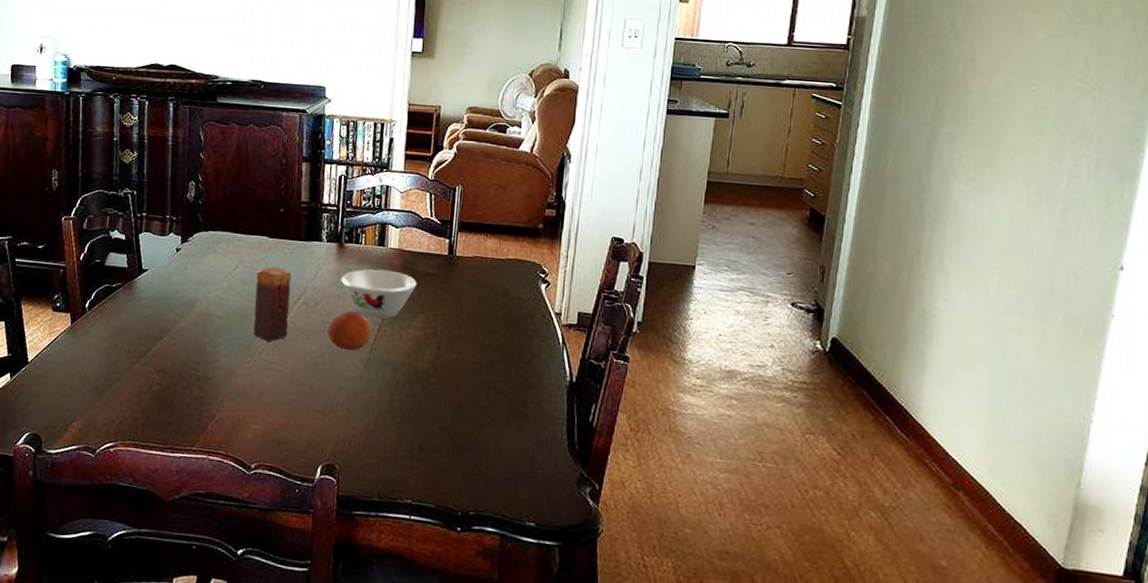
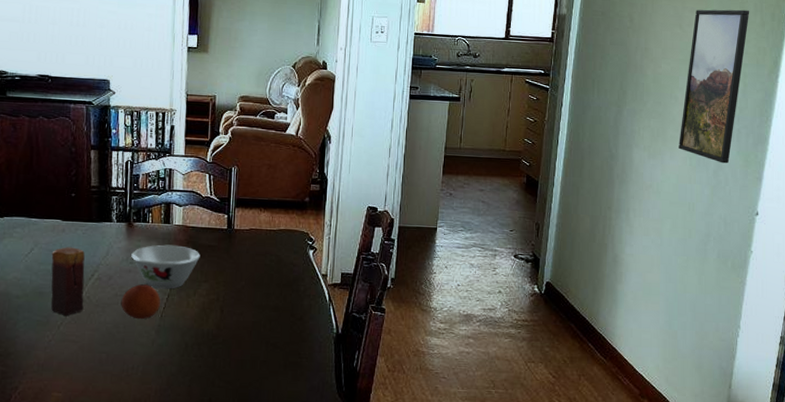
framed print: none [1013,11,1117,204] -> present [679,9,750,164]

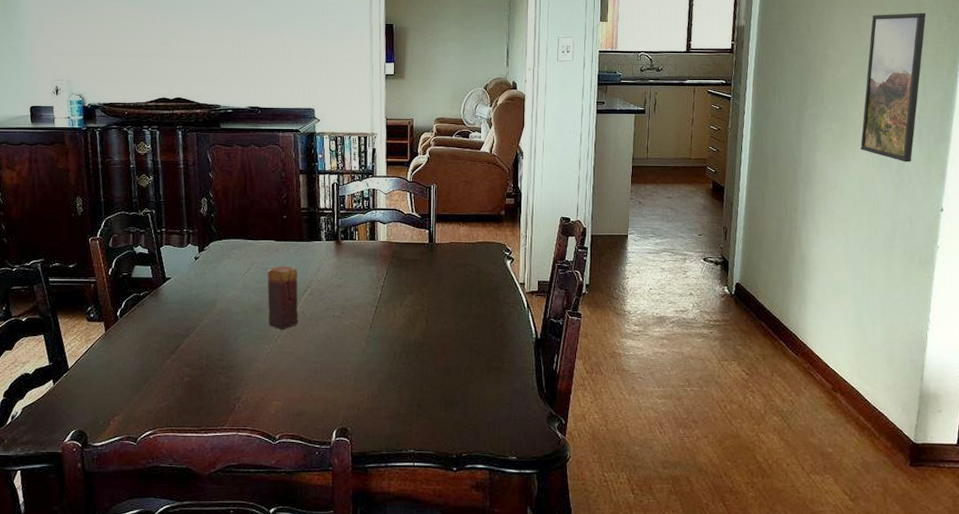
fruit: present [121,284,160,320] -> none [332,298,369,331]
bowl: present [131,244,200,289] -> none [340,260,405,302]

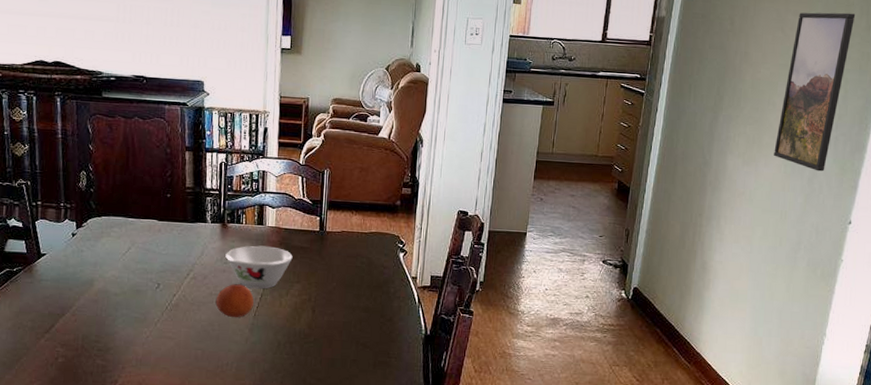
candle: present [267,265,299,329] -> none [148,246,181,313]
fruit: none [332,298,369,331] -> present [215,284,254,318]
bowl: none [340,260,405,302] -> present [225,245,293,289]

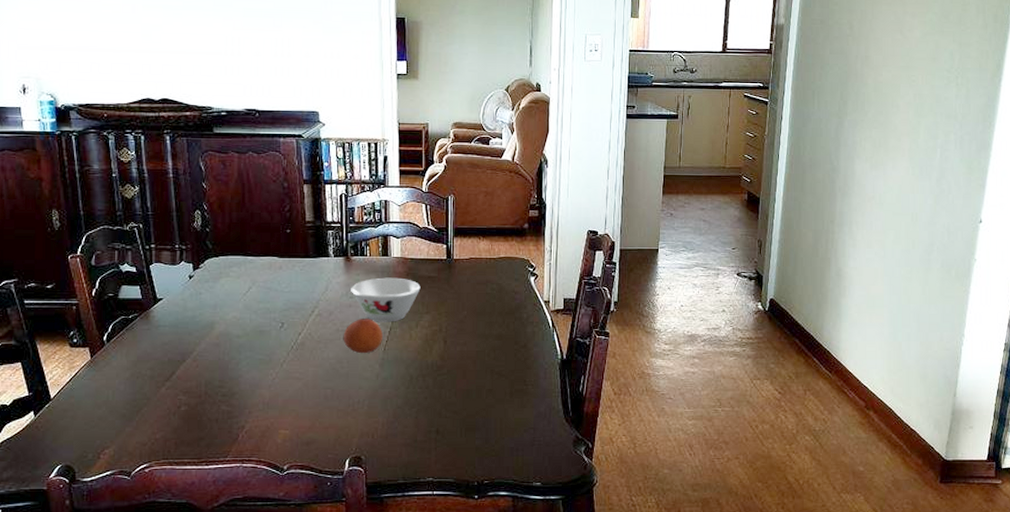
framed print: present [774,12,856,172] -> none [901,12,972,172]

